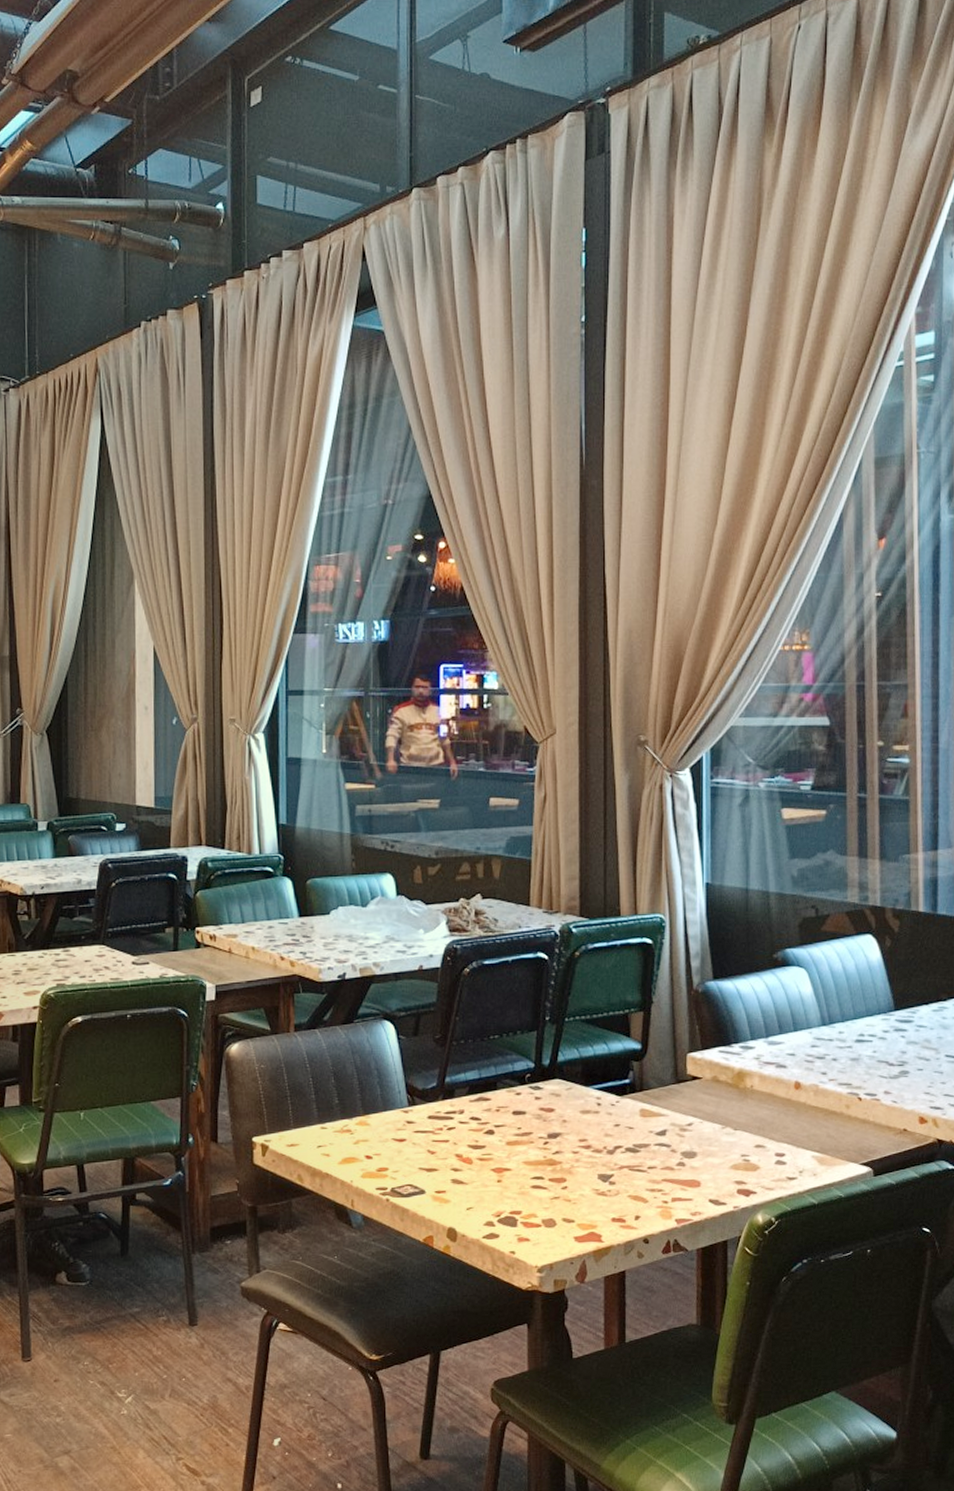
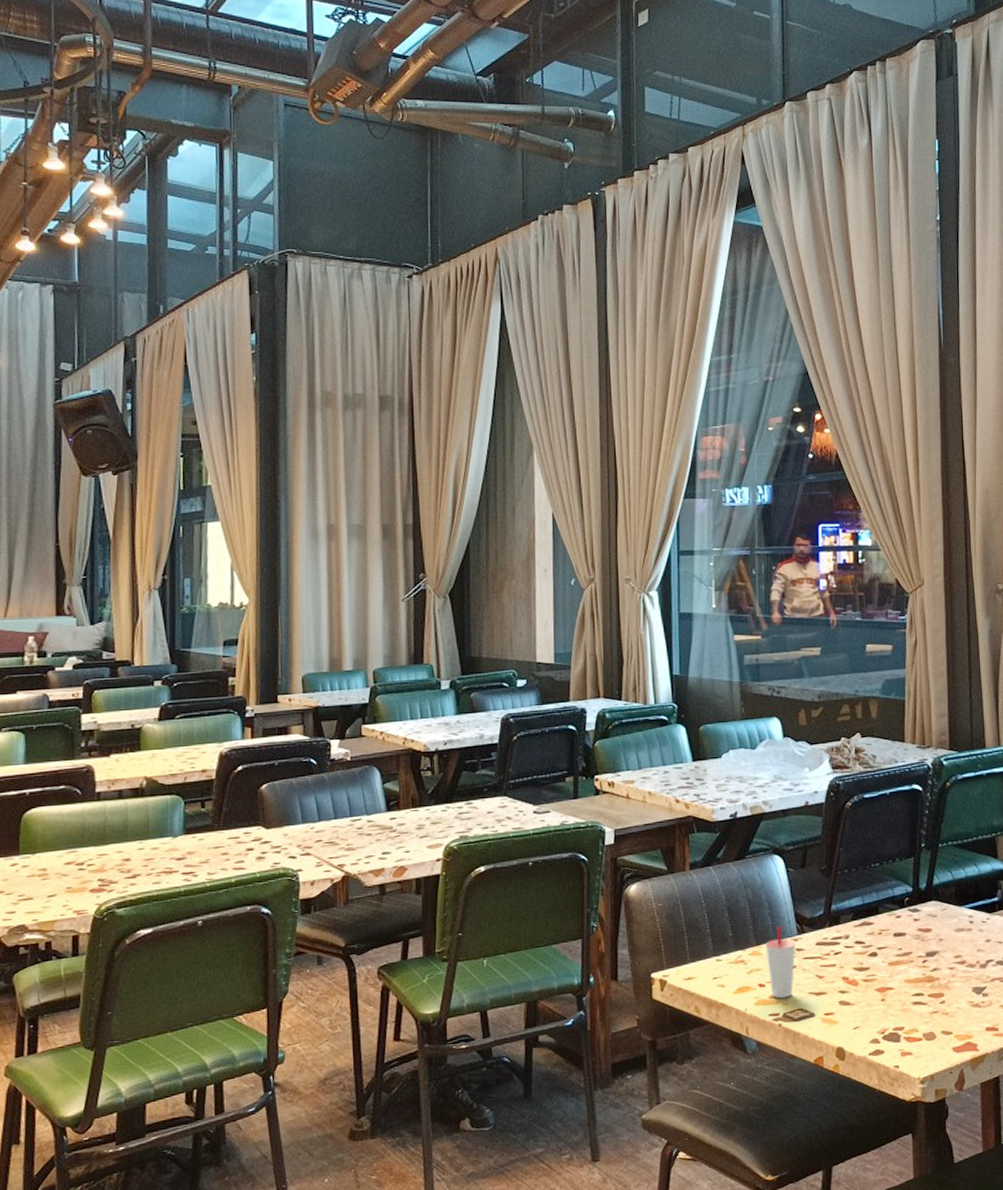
cup: none [373,1096,406,1173] -> present [765,926,796,999]

